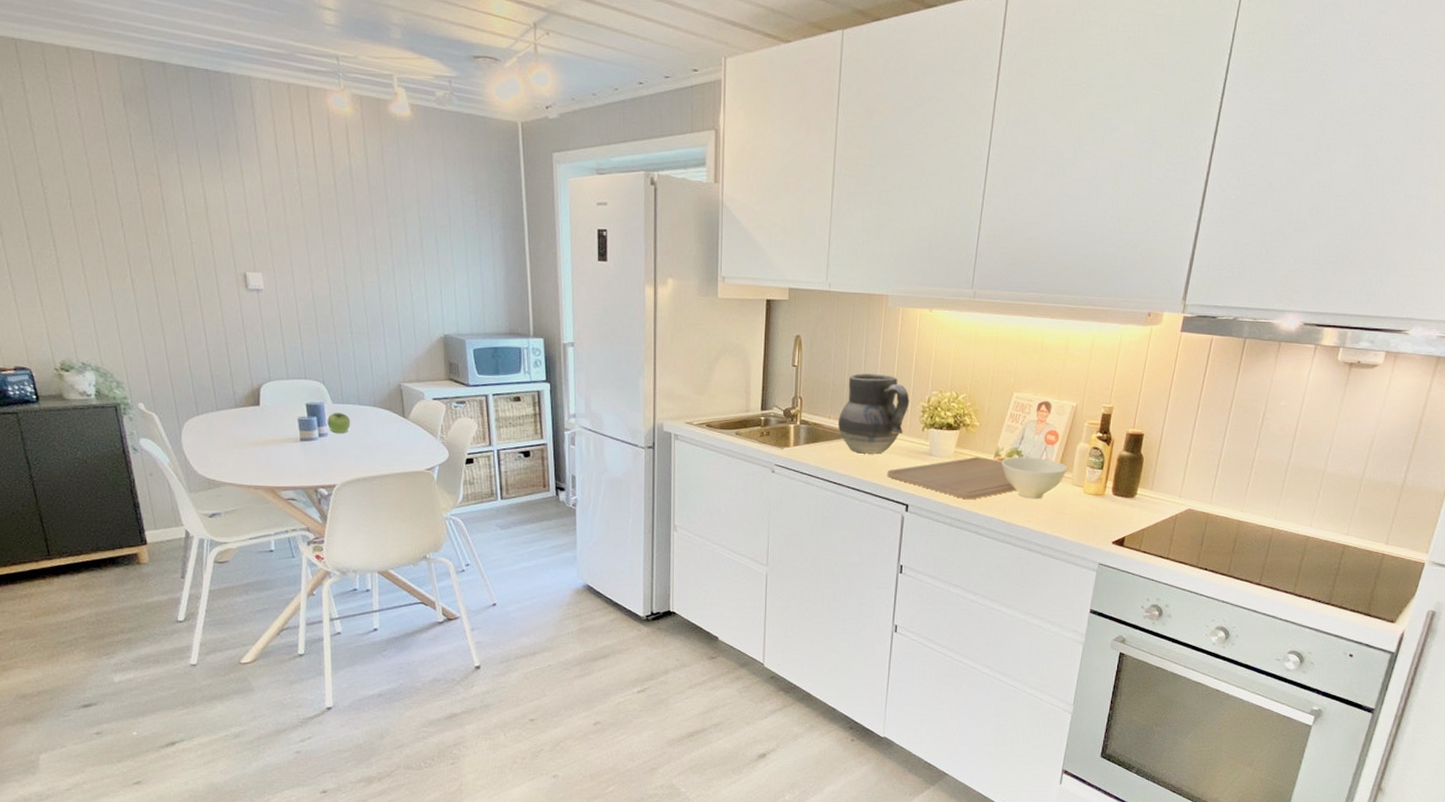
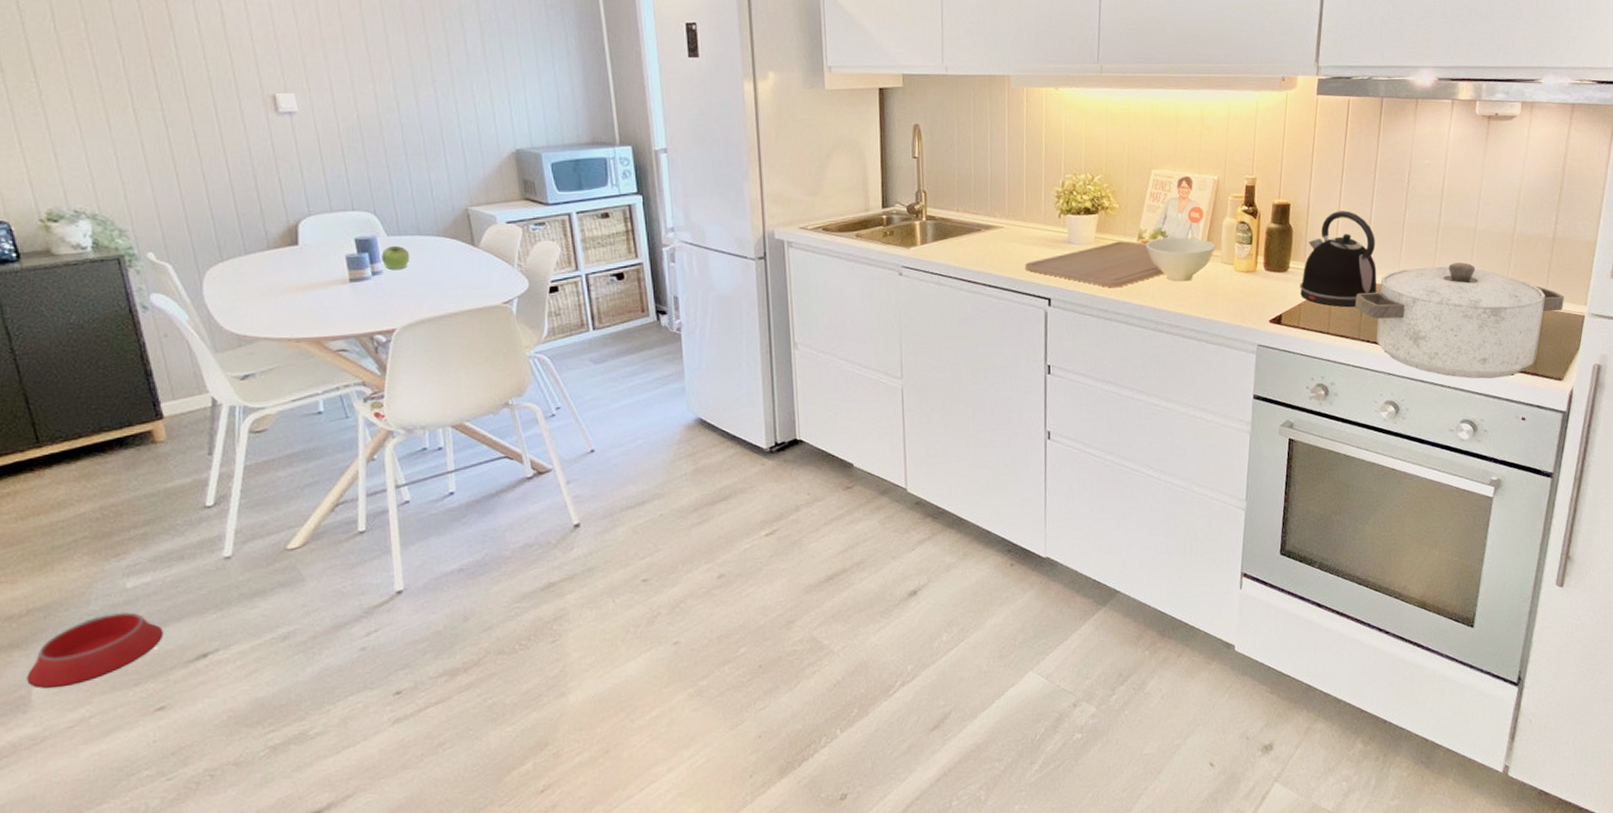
pet bowl: none [36,702,142,756] -> present [26,612,164,688]
ceramic jug: present [837,373,910,454] -> none [967,159,1043,247]
kettle: none [1145,444,1224,535] -> present [1300,211,1379,307]
cooking pot: none [1197,502,1407,615] -> present [1355,262,1565,379]

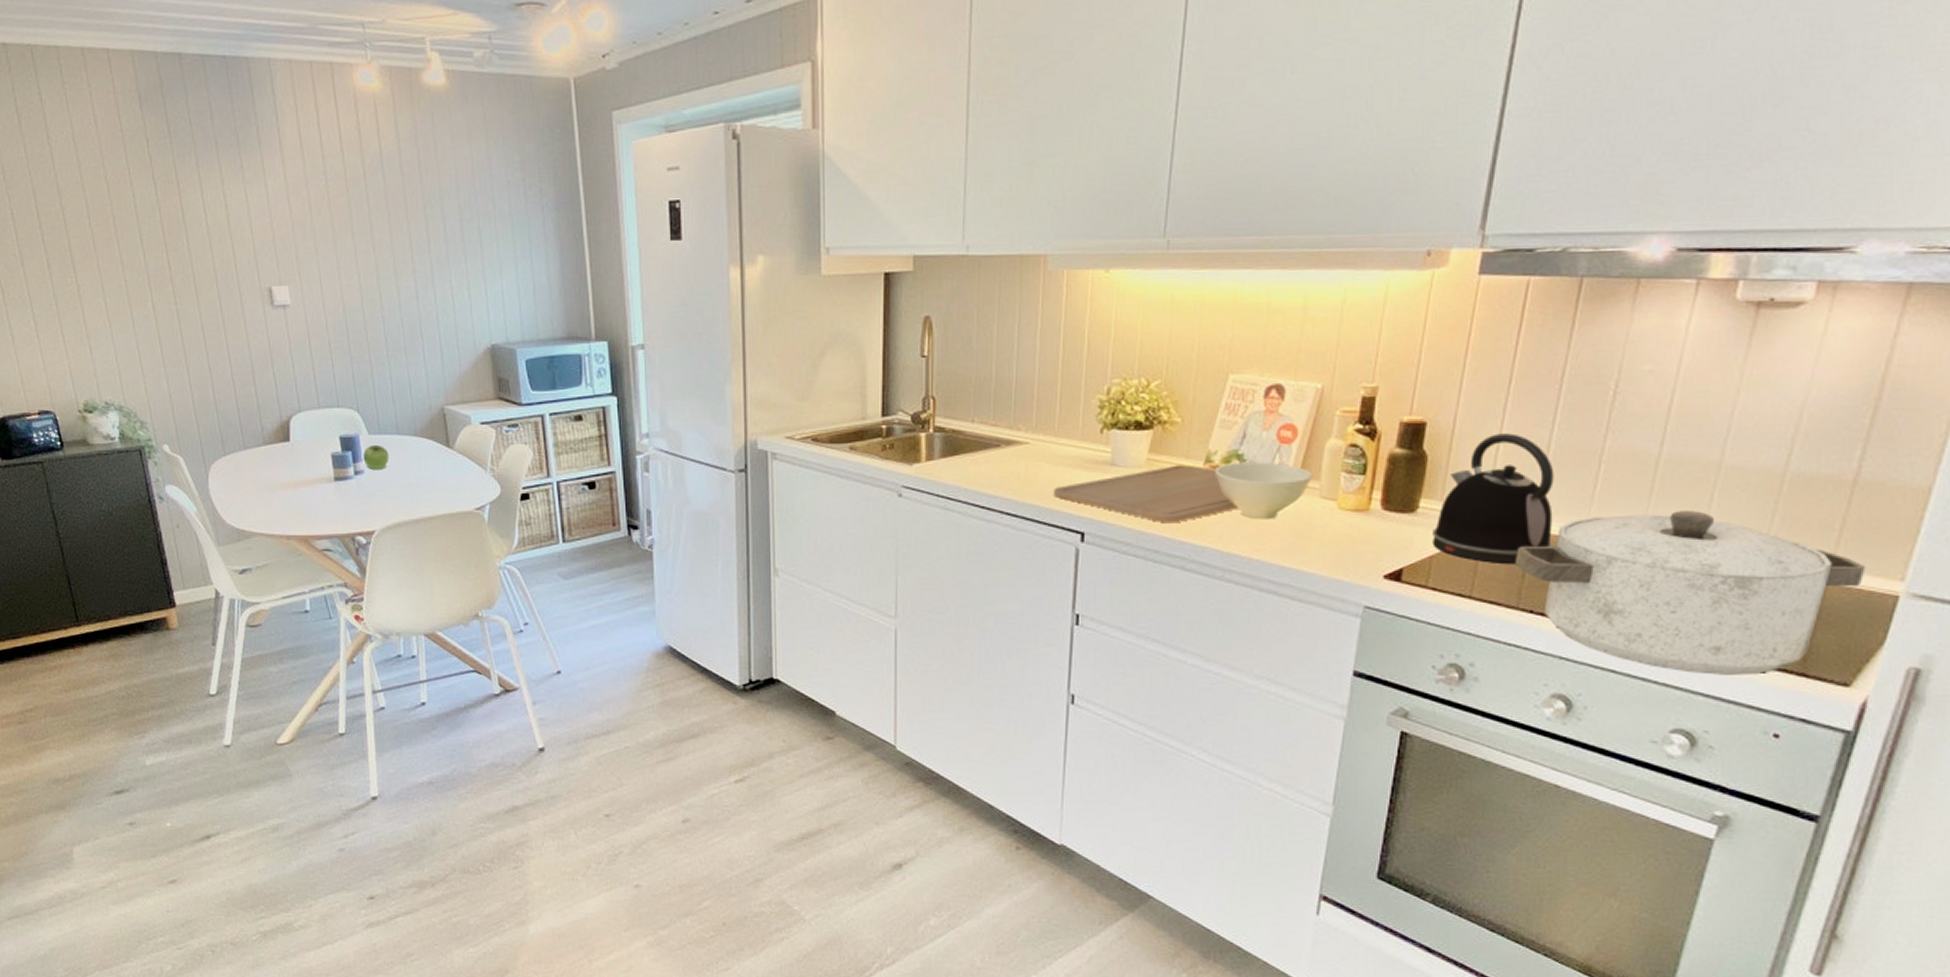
pet bowl: present [26,612,164,688] -> none [69,787,175,849]

